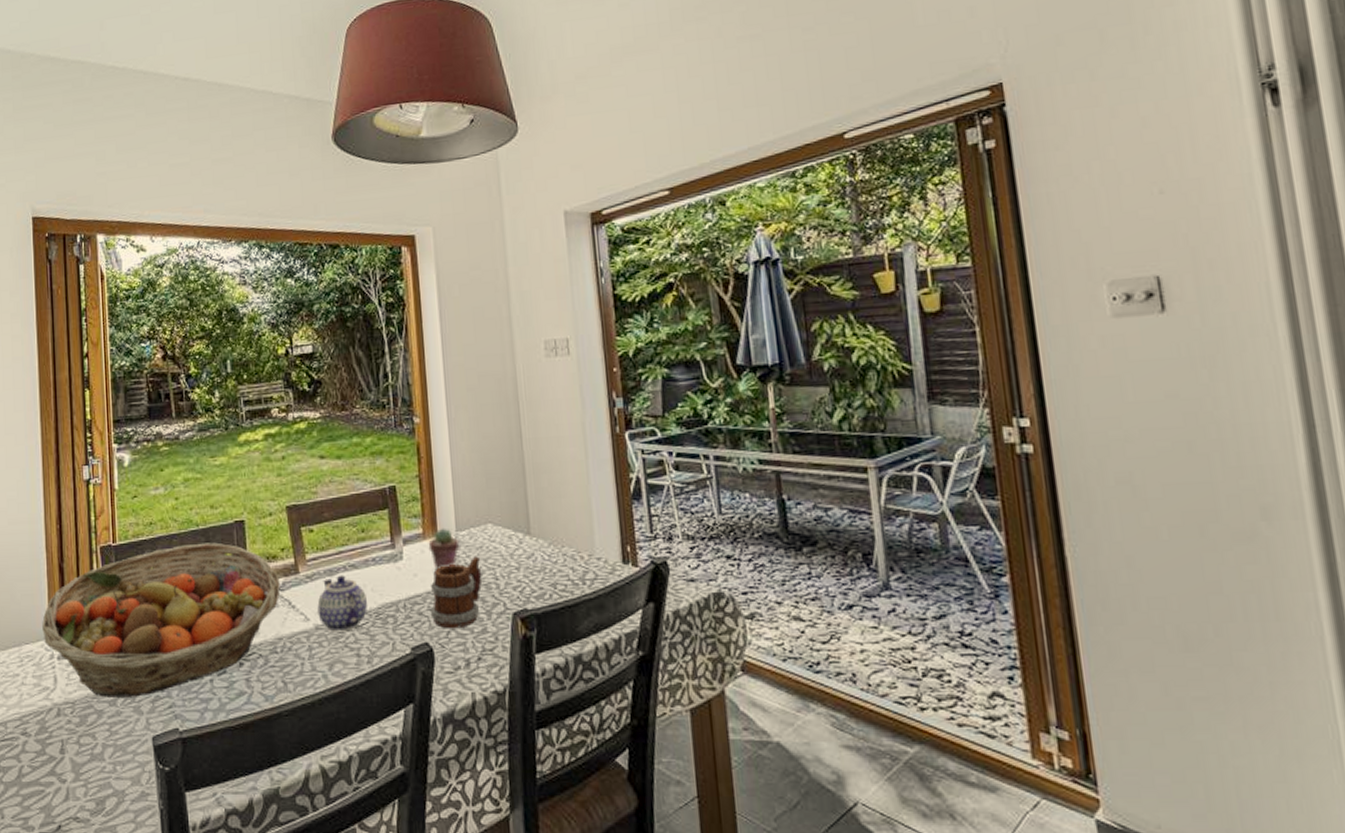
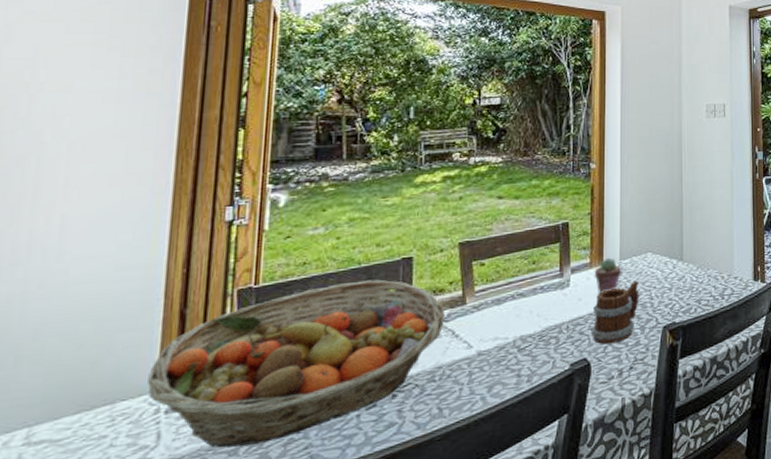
teapot: present [317,575,367,632] -> none [481,303,532,357]

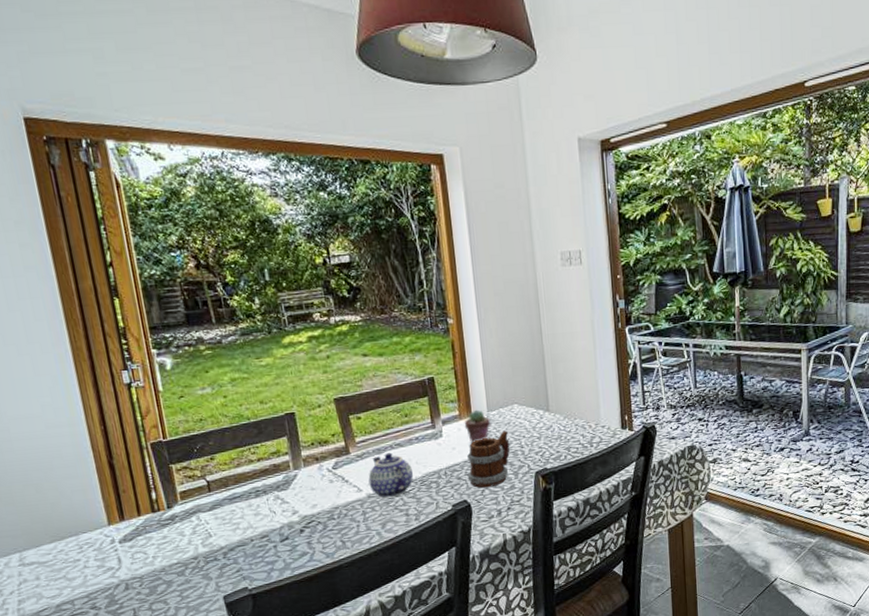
fruit basket: present [148,279,445,448] -> none [98,433,334,570]
teapot: none [481,303,532,357] -> present [368,452,413,499]

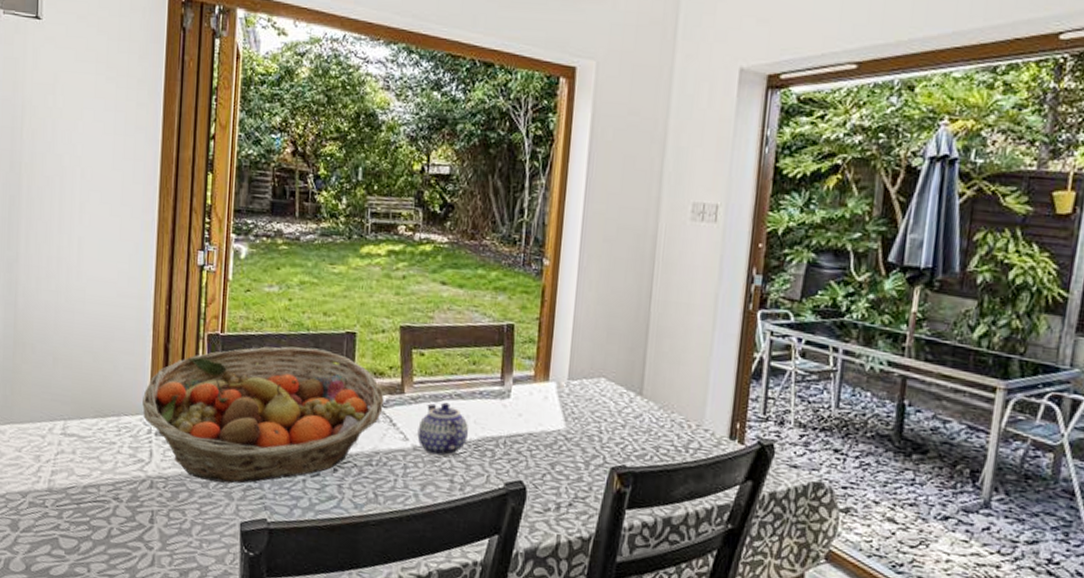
fruit basket: none [98,433,334,570] -> present [142,346,384,484]
potted succulent: present [464,409,491,443] -> none [537,374,570,414]
mug: present [466,430,510,489] -> none [529,407,588,473]

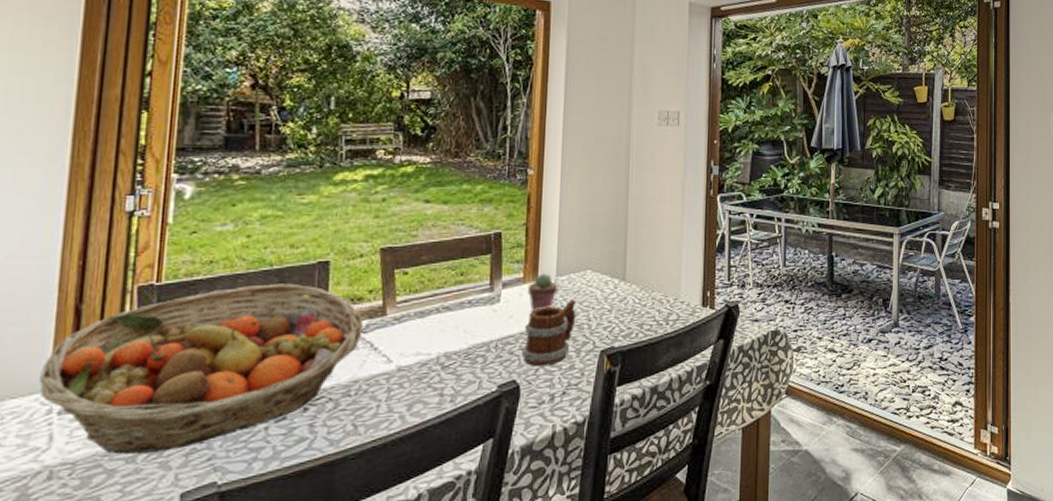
teapot: present [417,402,468,457] -> none [402,317,458,373]
mug: none [529,407,588,473] -> present [521,299,577,367]
potted succulent: none [537,374,570,414] -> present [527,273,559,312]

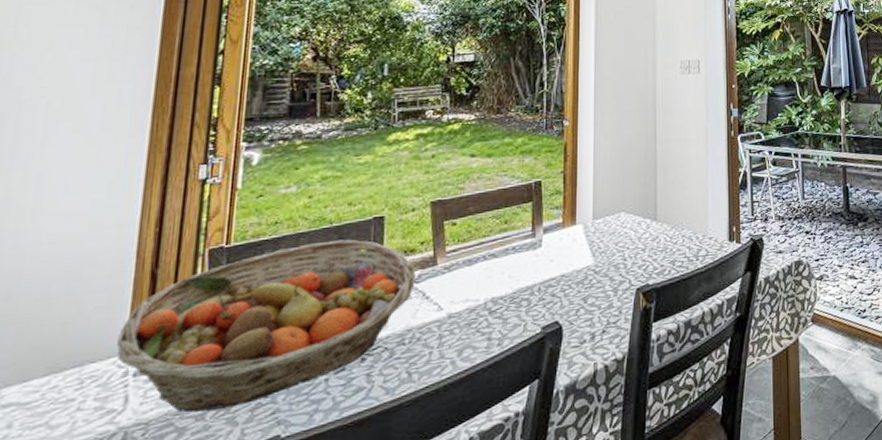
mug: present [521,299,577,367] -> none [563,240,613,307]
potted succulent: present [527,273,559,312] -> none [566,217,595,255]

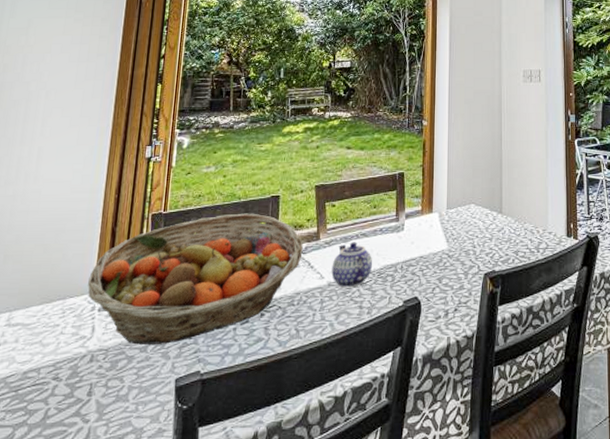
teapot: none [452,264,503,319] -> present [331,242,372,288]

